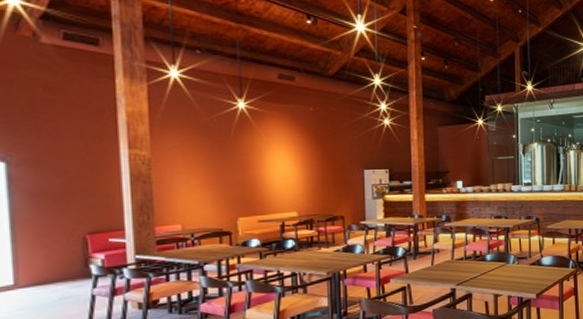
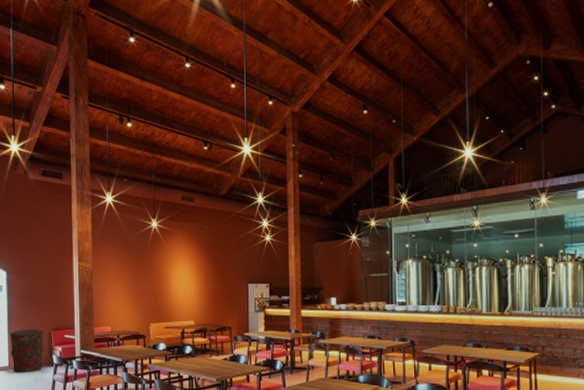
trash can: none [15,234,76,293] -> present [10,329,44,373]

